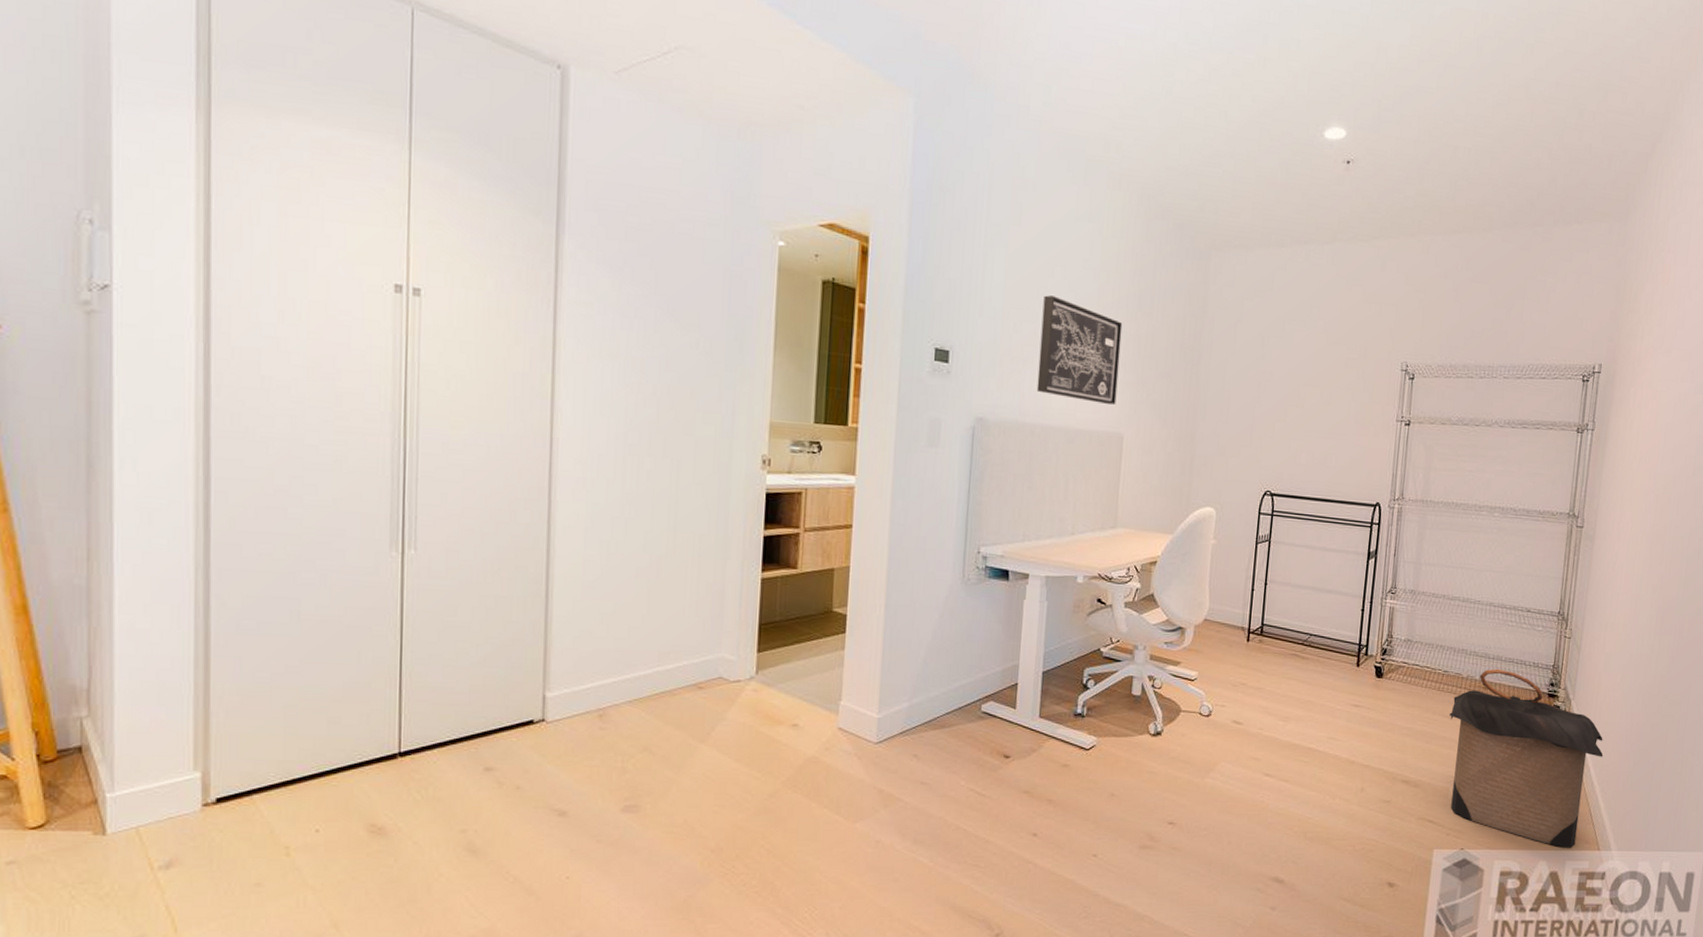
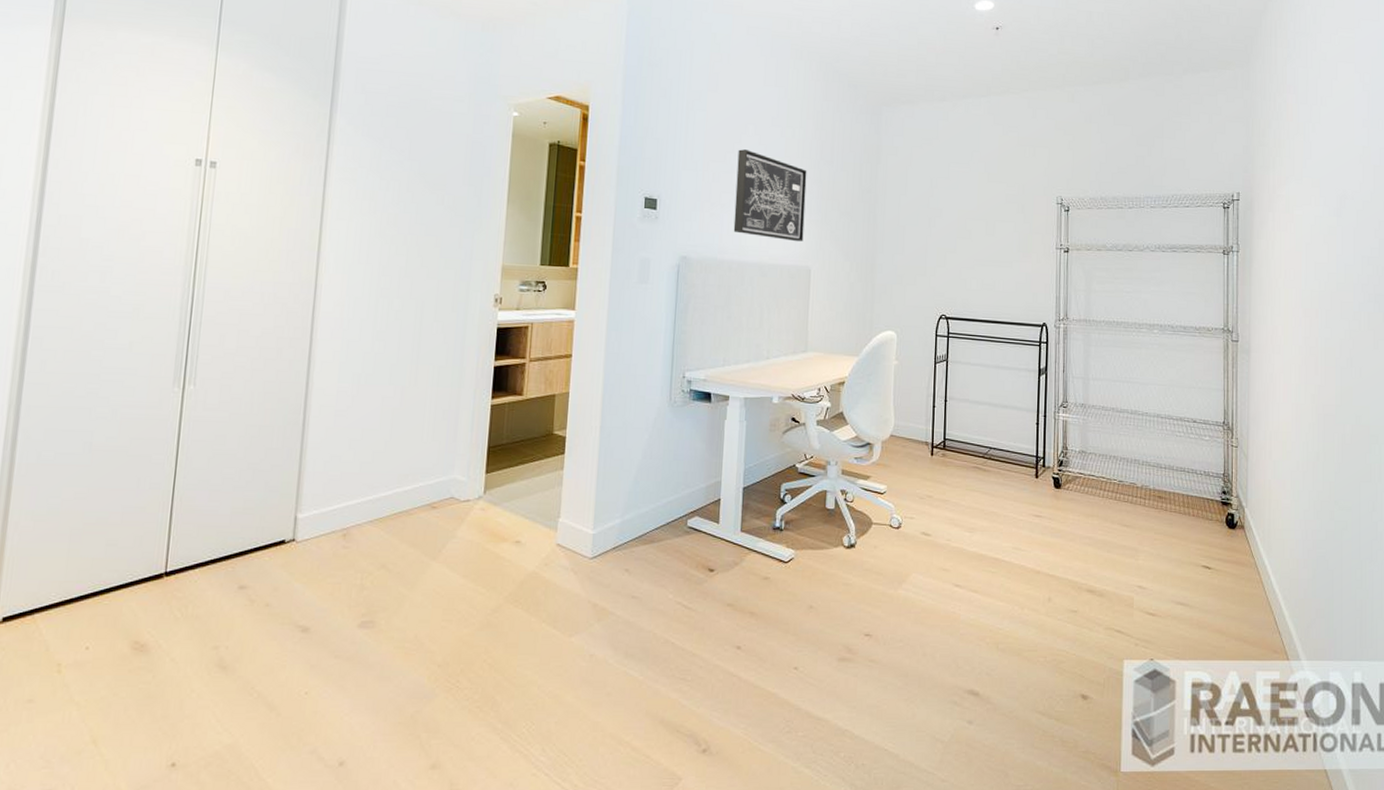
laundry hamper: present [1449,668,1603,848] -> none [1128,477,1282,658]

